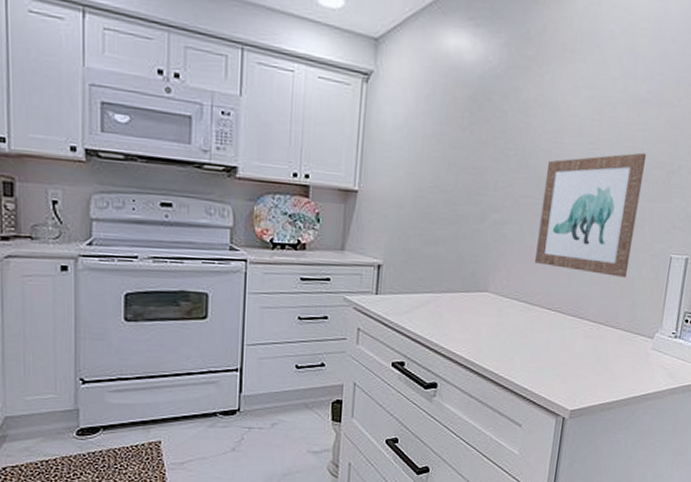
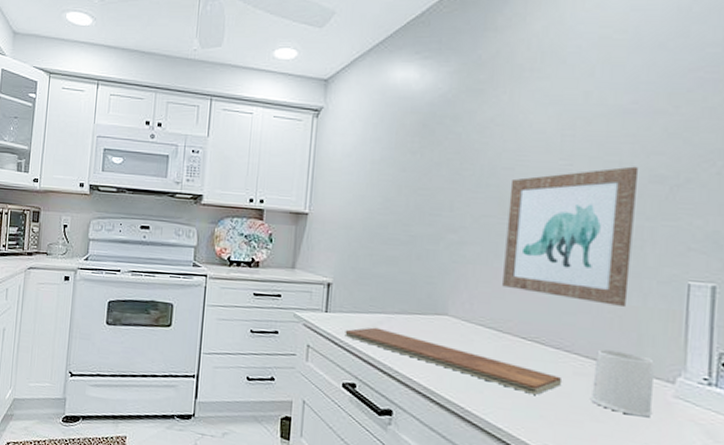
chopping board: none [394,307,576,357] -> present [344,327,563,395]
mug: none [595,315,642,367] -> present [591,349,655,418]

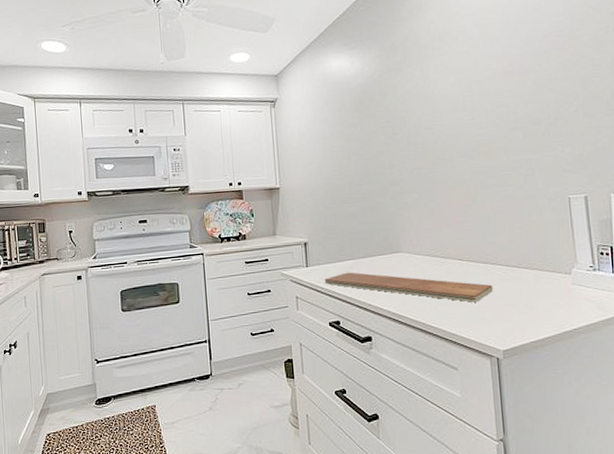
wall art: present [502,166,639,306] -> none [432,114,529,223]
mug: present [591,349,655,418] -> none [514,256,560,304]

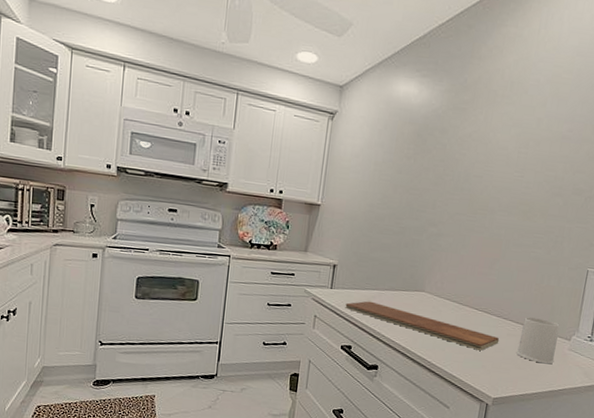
mug: none [514,256,560,304] -> present [517,317,560,364]

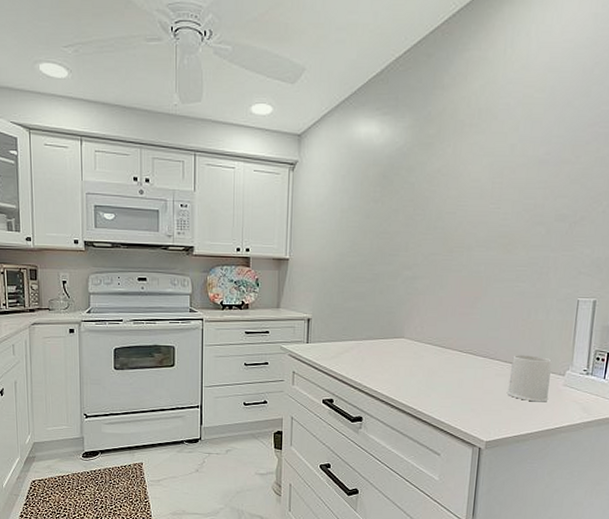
chopping board: present [345,301,500,351] -> none [323,352,488,394]

